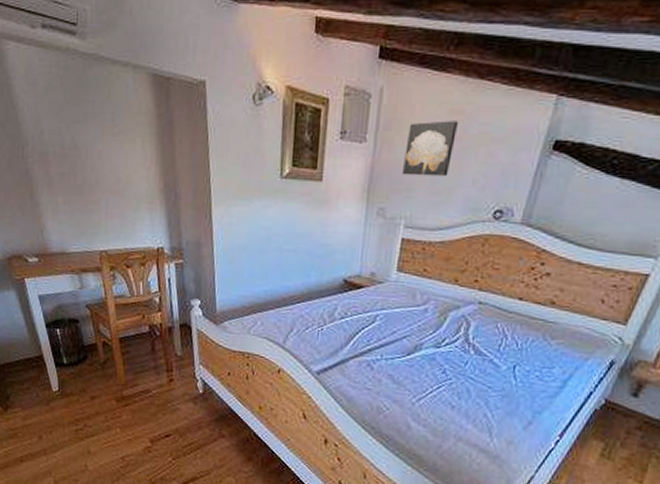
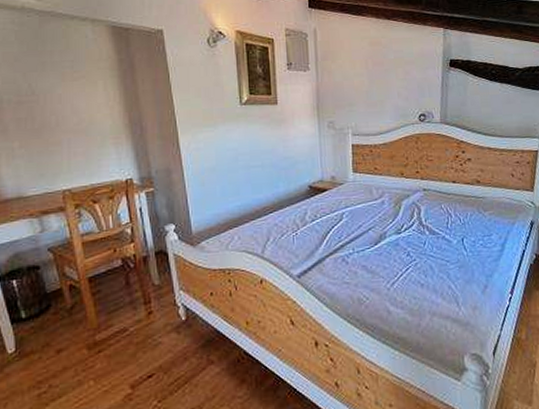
wall art: present [403,120,459,177] -> none [341,50,379,94]

